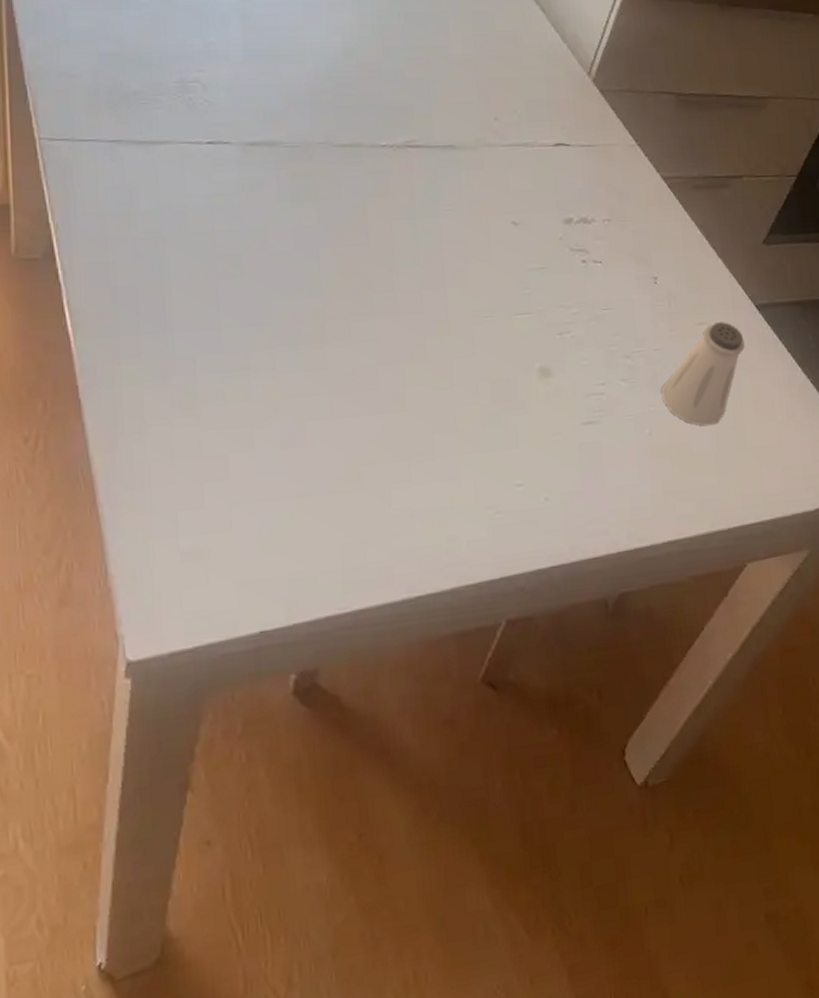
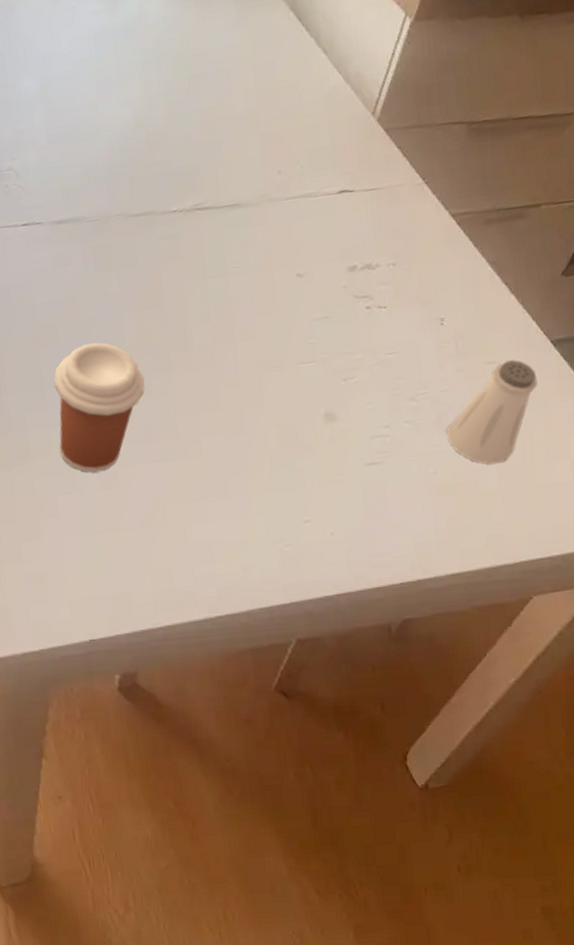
coffee cup: none [233,279,344,428] -> present [54,342,145,473]

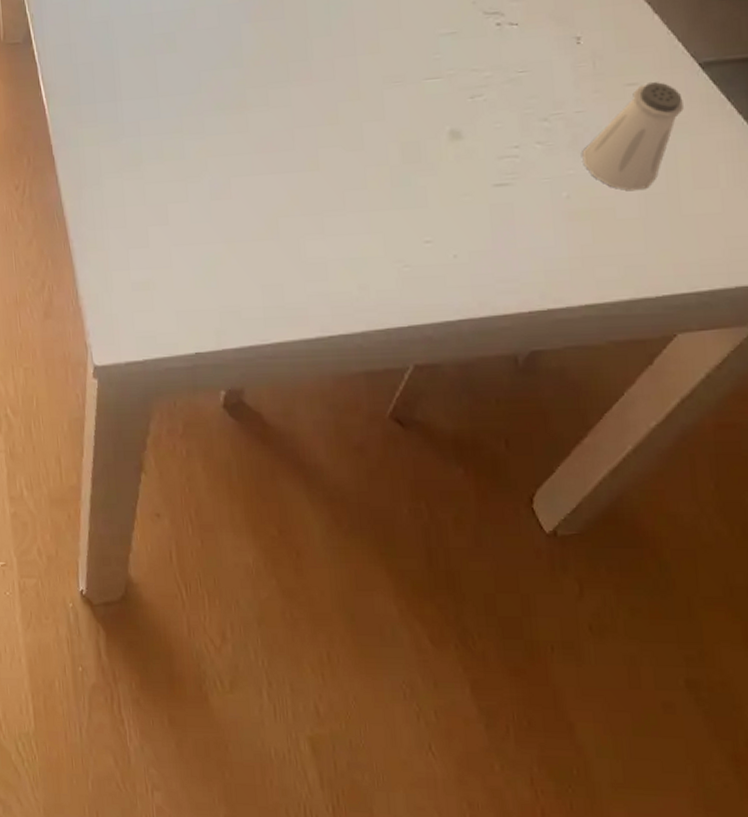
coffee cup: present [54,342,145,473] -> none [169,52,262,183]

